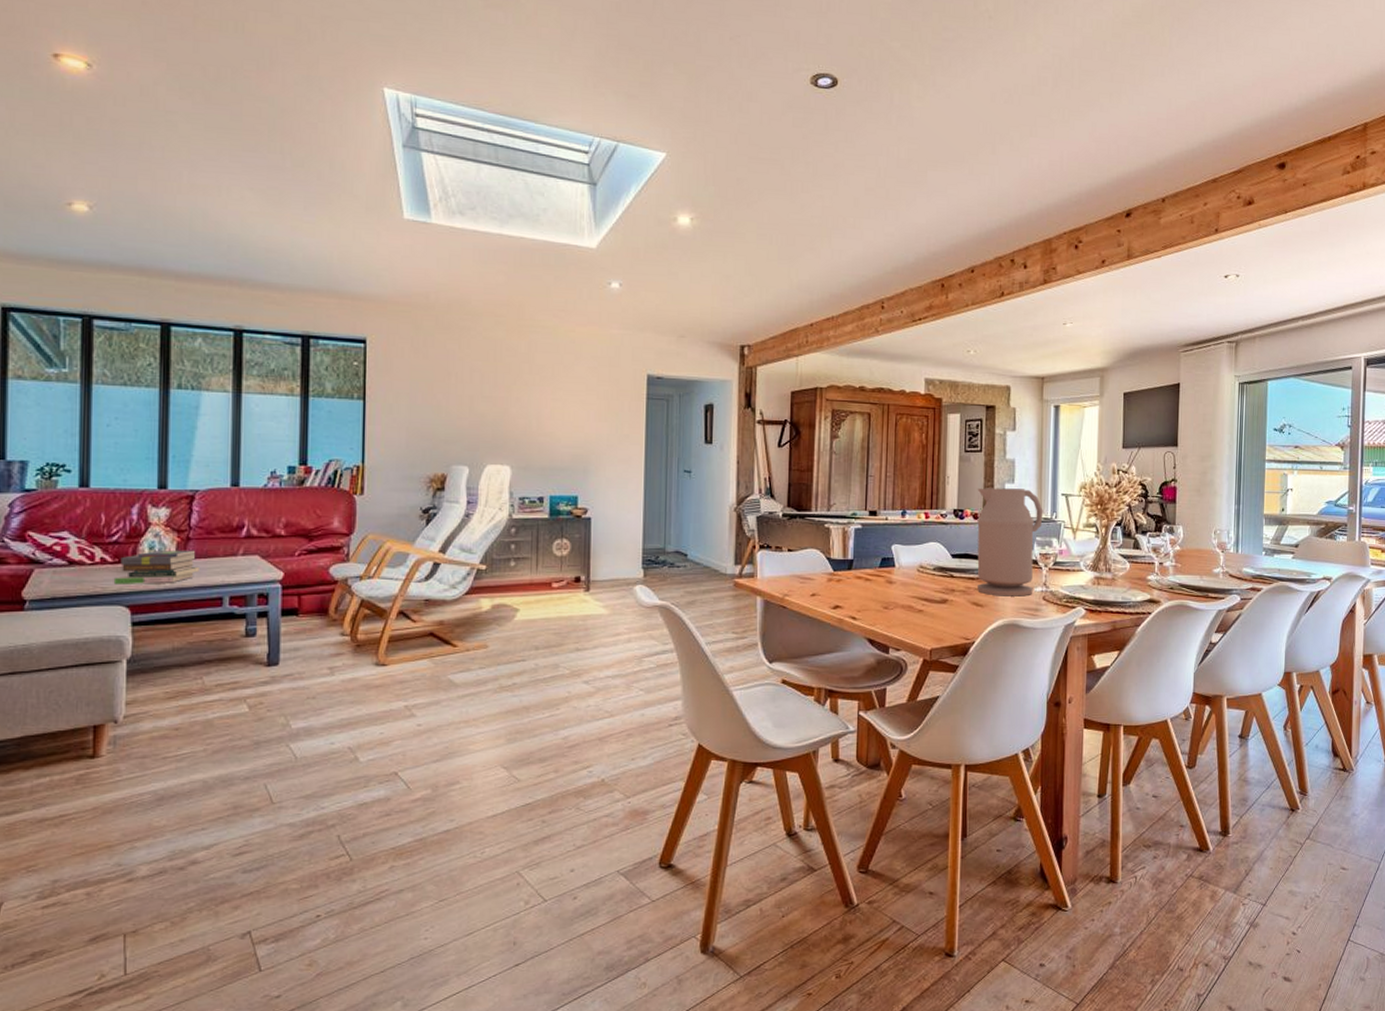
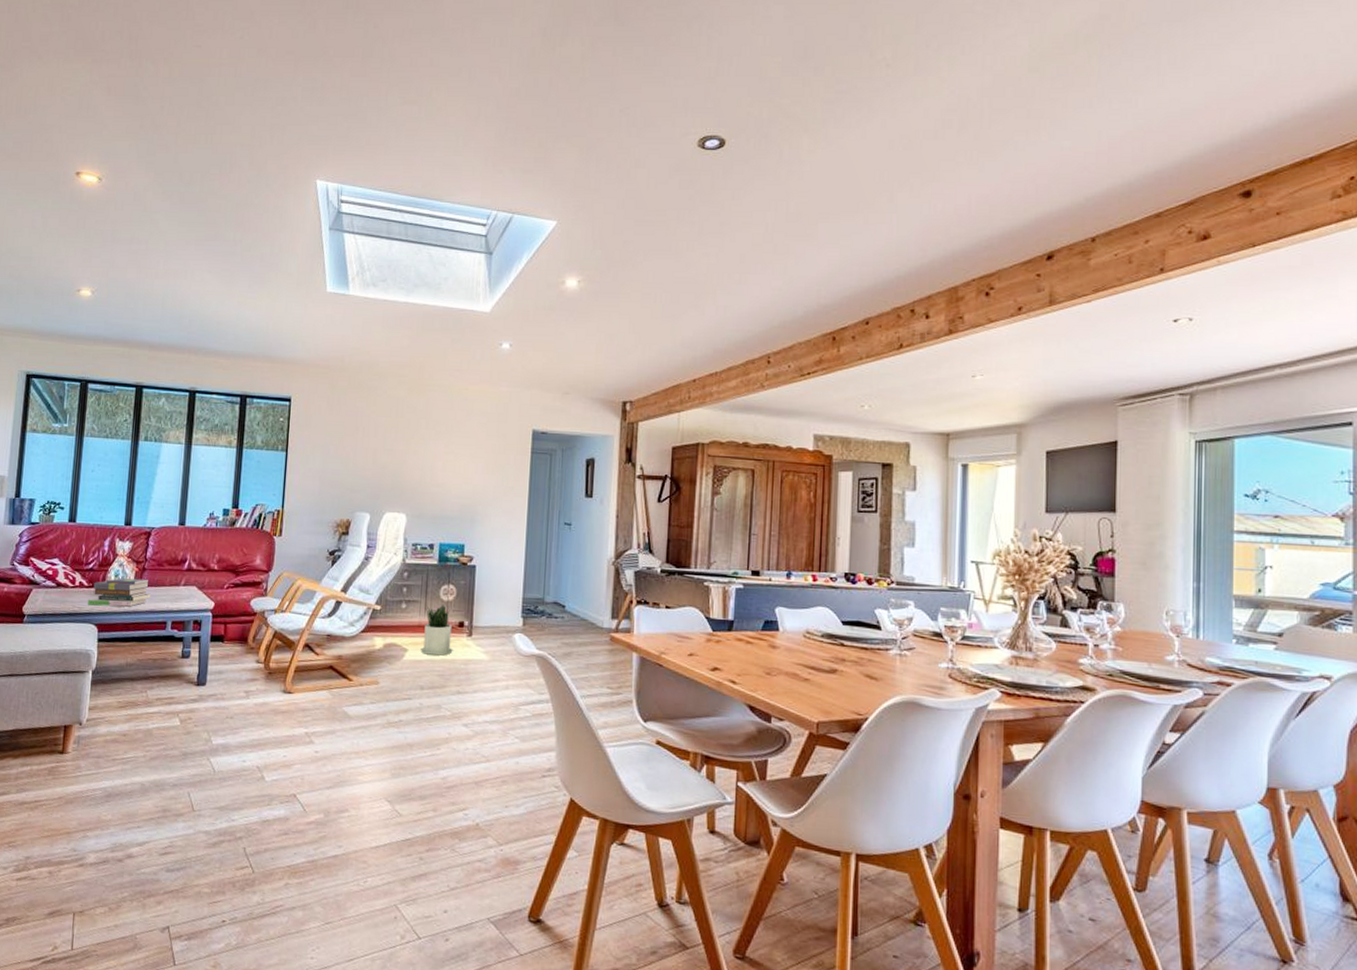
planter: none [534,559,570,613] -> present [421,604,453,656]
water jug: present [976,488,1043,597] -> none [870,551,949,672]

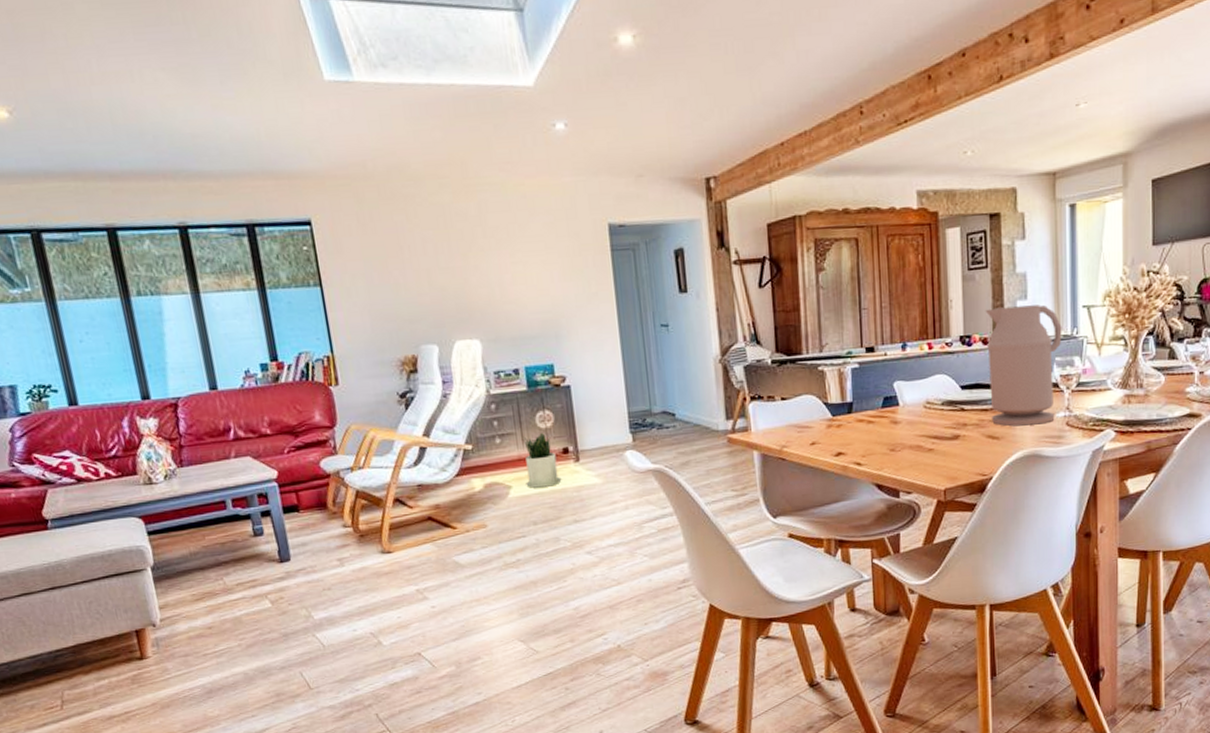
books: present [87,578,151,607] -> none [121,457,198,497]
water jug: none [870,551,949,672] -> present [985,305,1062,426]

